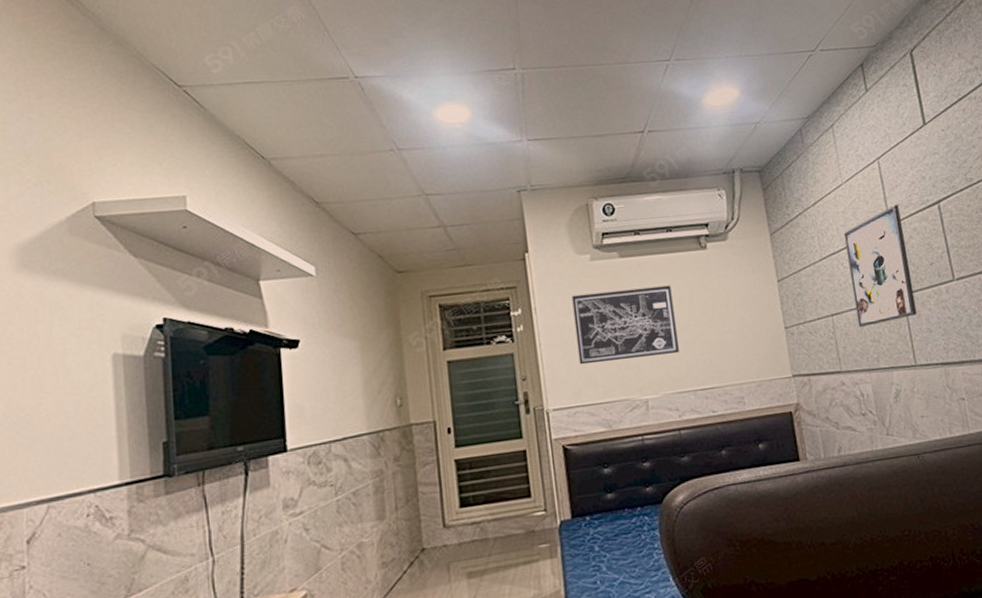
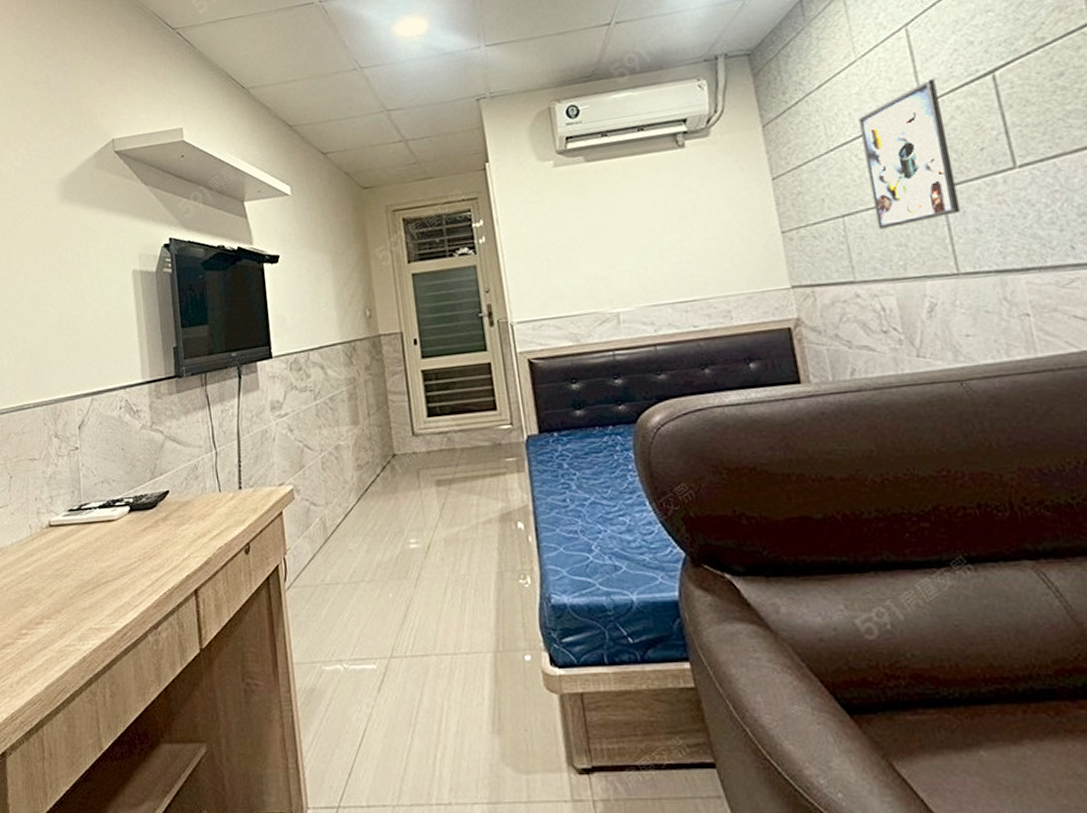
wall art: present [572,285,679,365] -> none [534,189,654,277]

